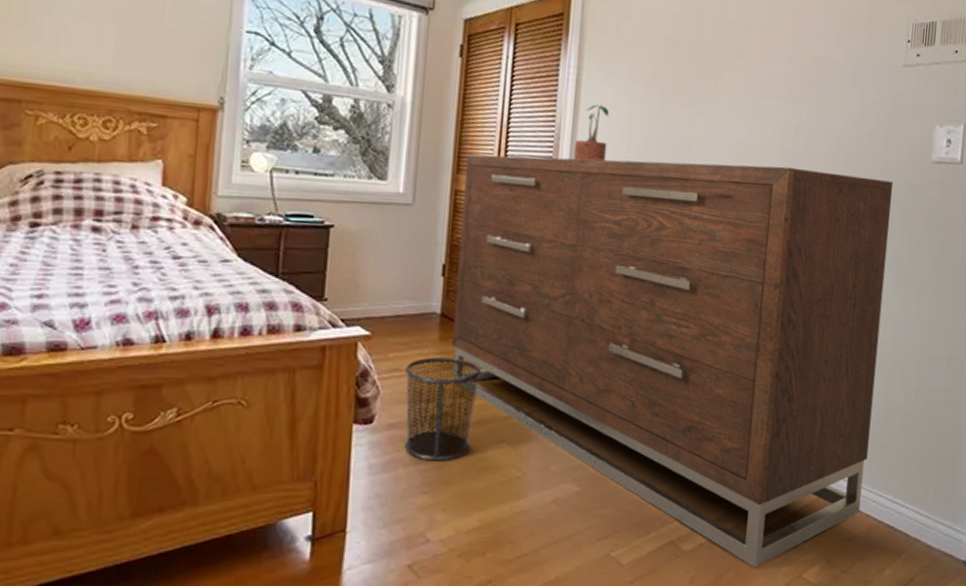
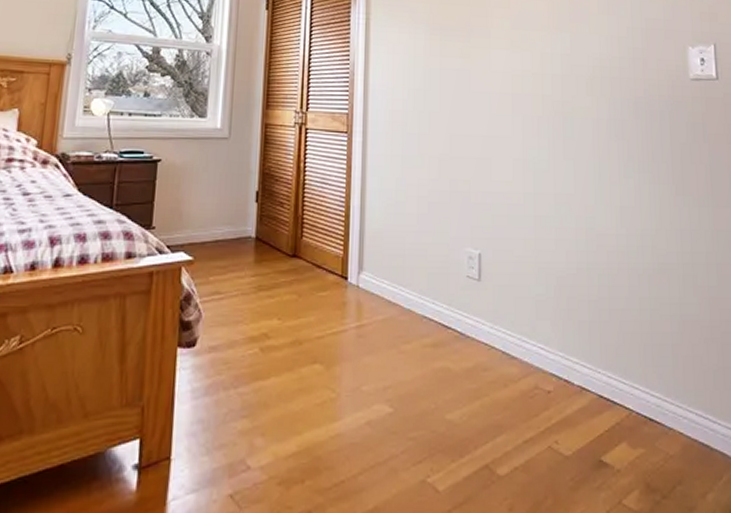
waste bin: present [405,357,482,461] -> none [224,279,294,384]
dresser: present [451,154,894,568] -> none [266,89,672,494]
potted plant: present [574,104,610,162] -> none [368,43,397,93]

